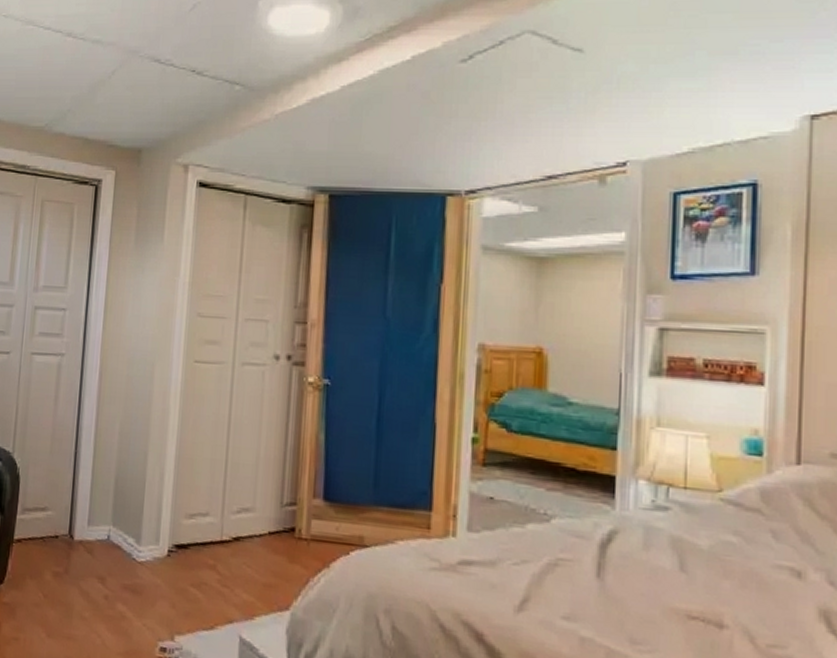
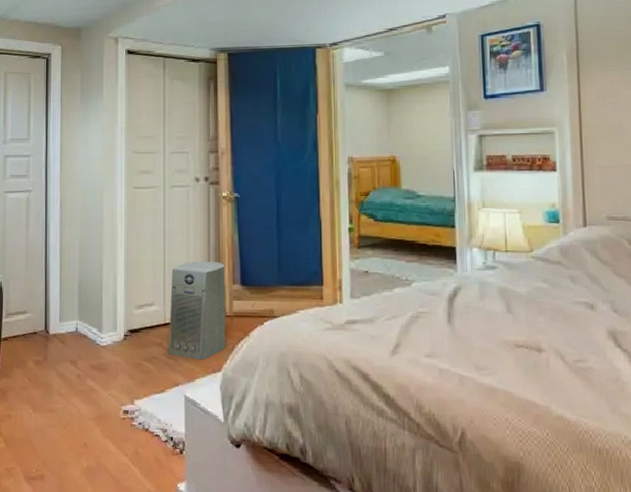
air purifier: none [222,463,304,594] -> present [168,261,226,361]

